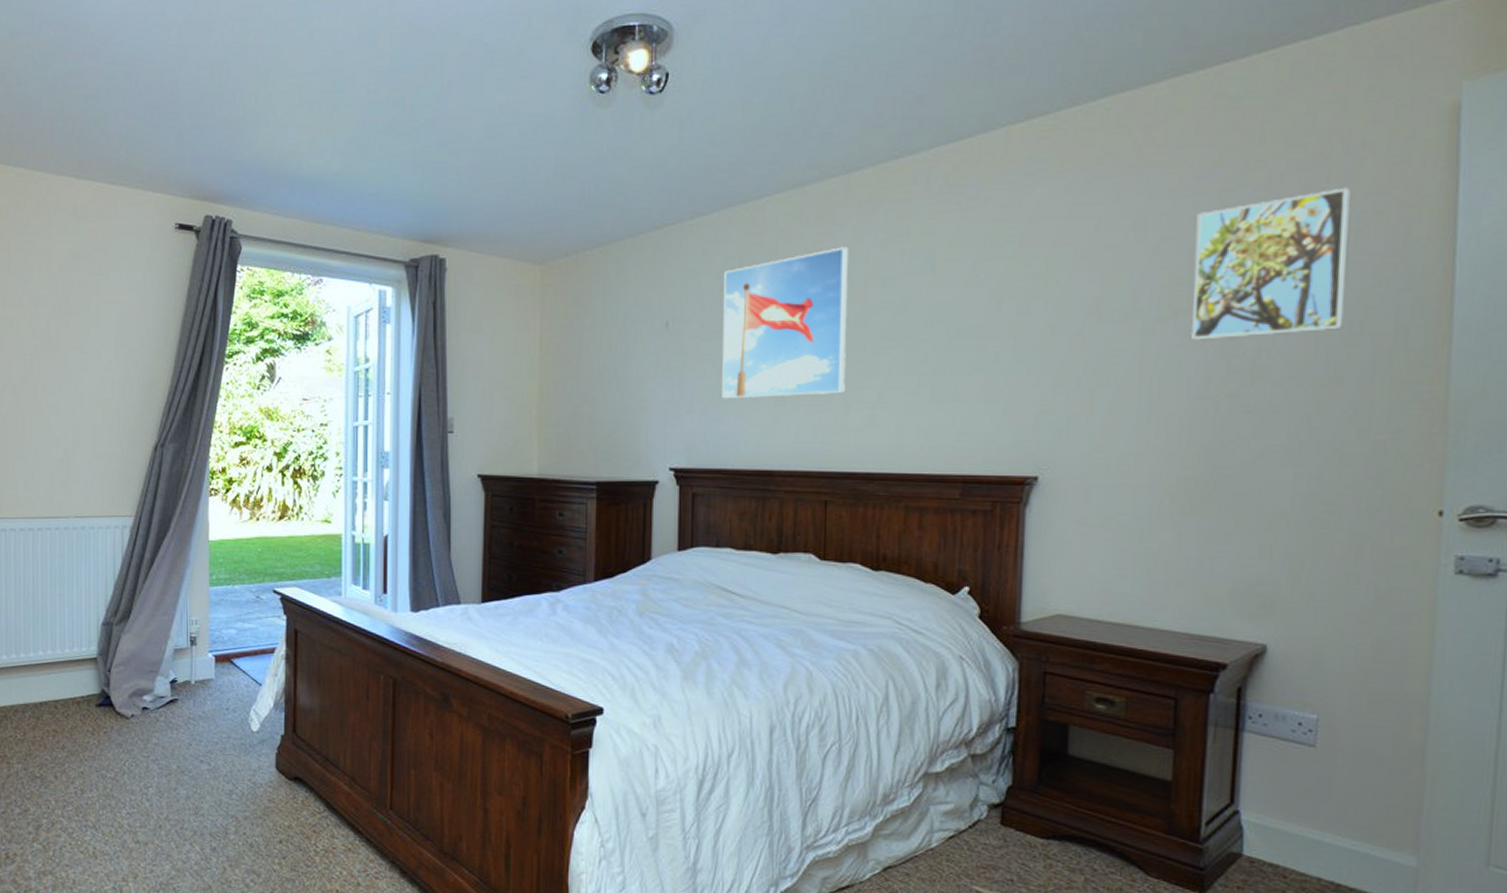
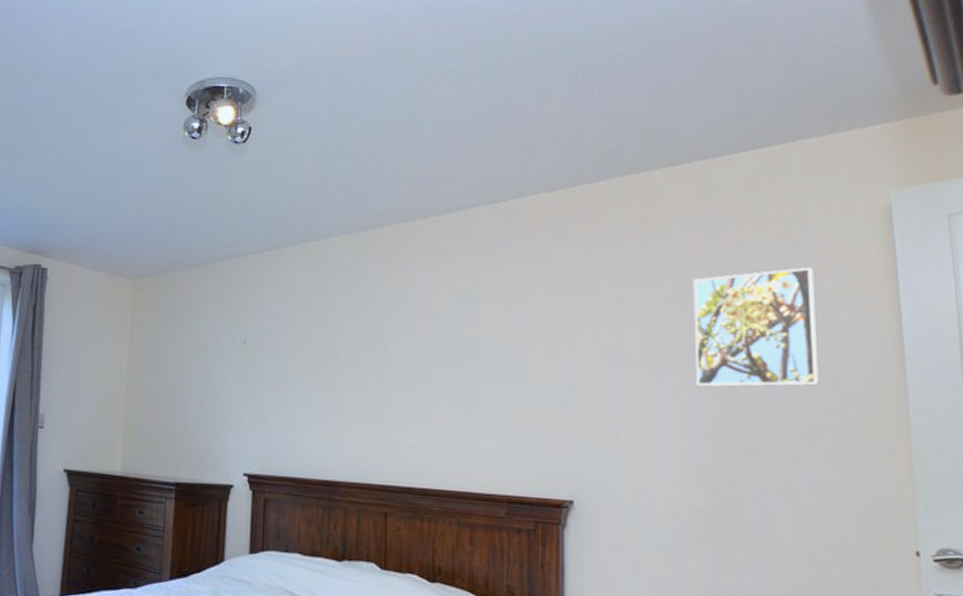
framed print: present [722,247,849,399] -> none [292,284,405,414]

